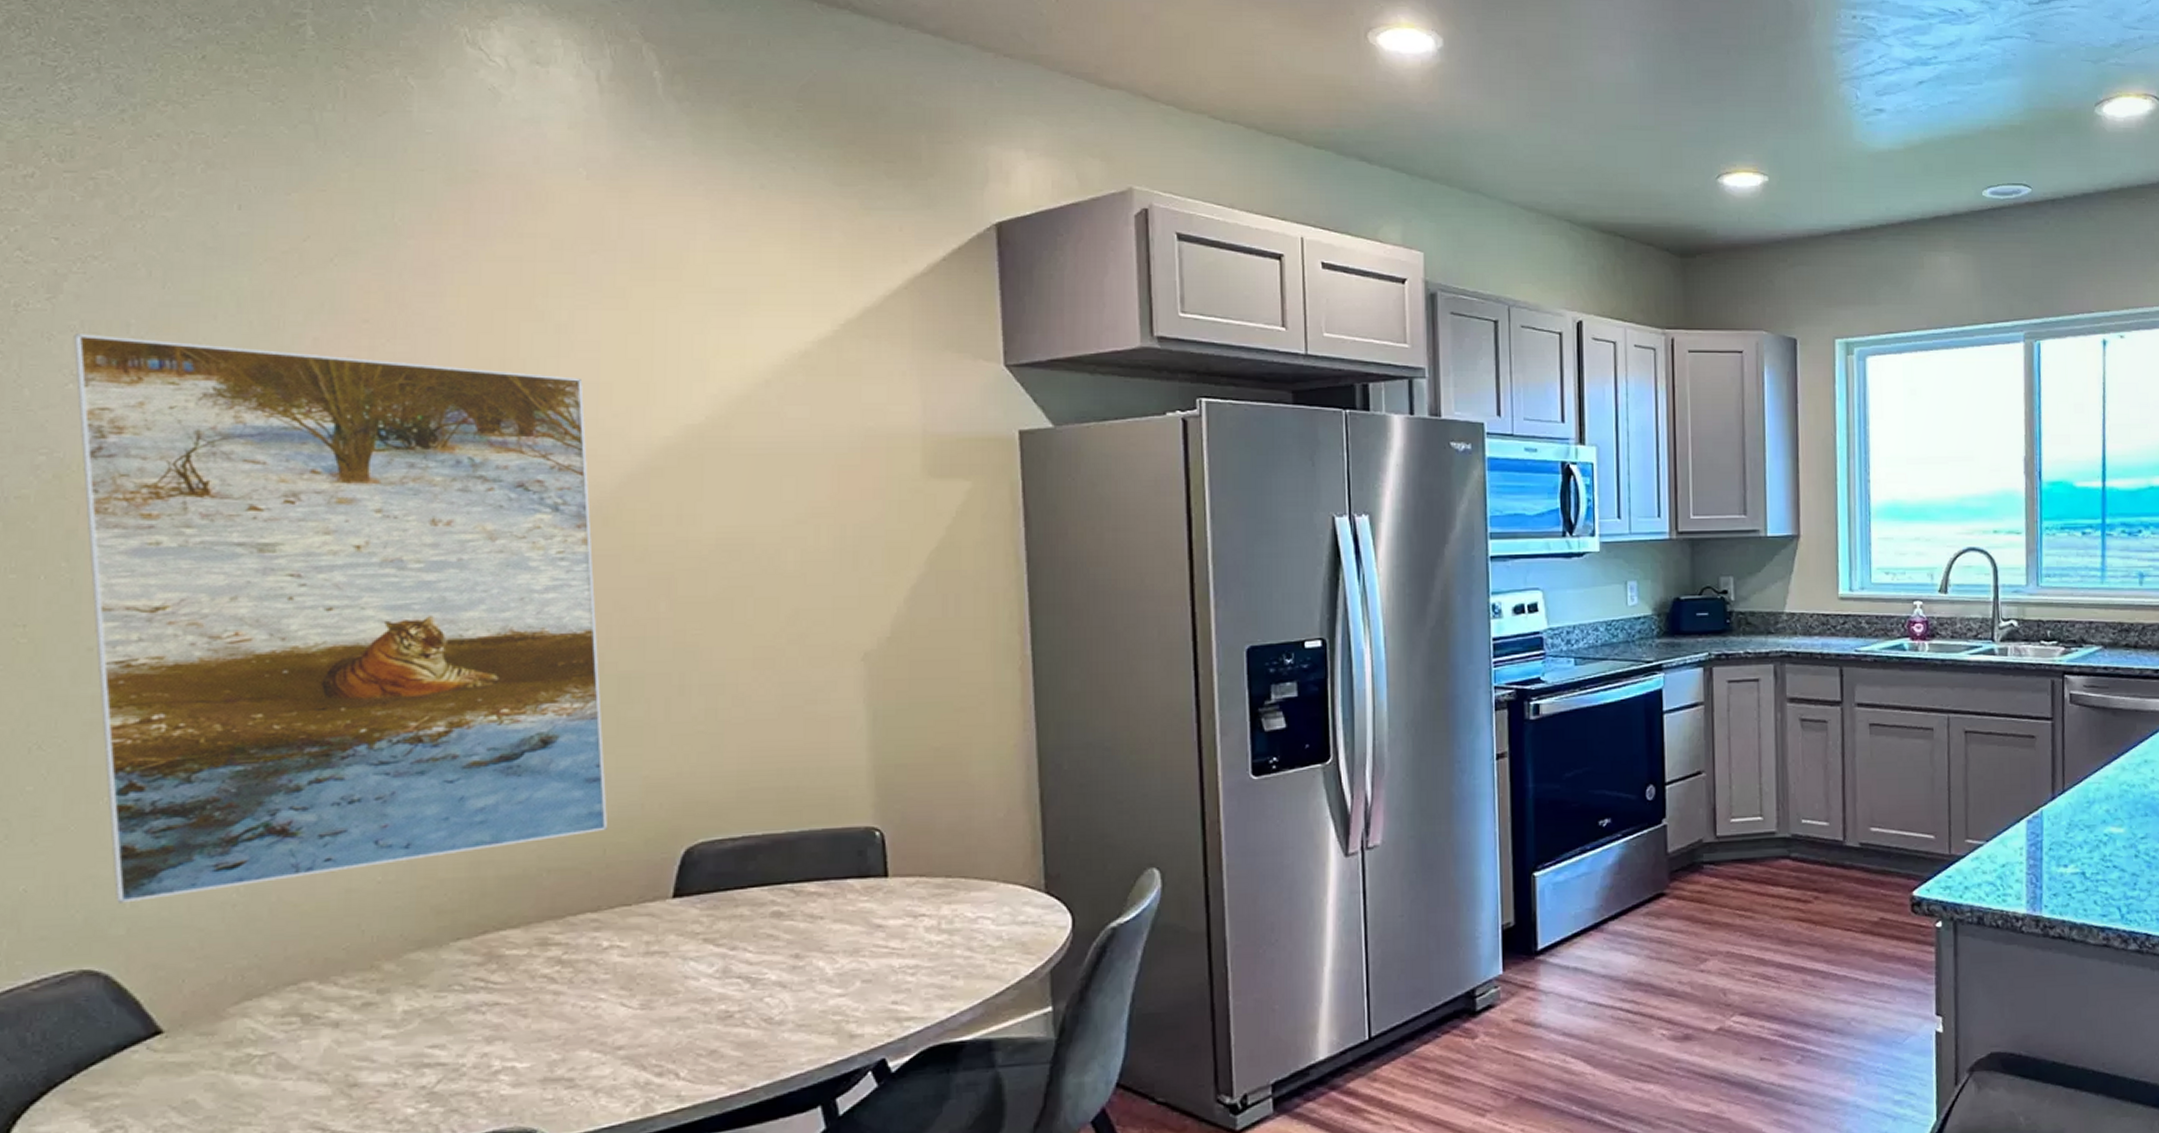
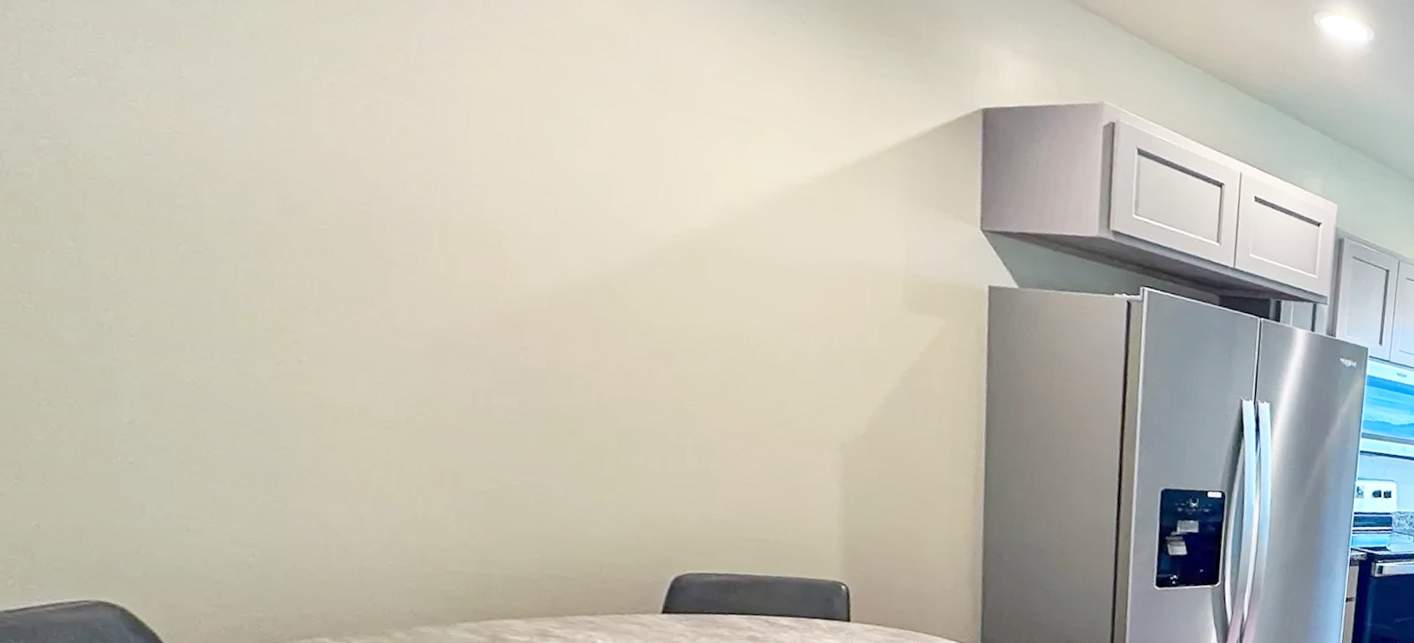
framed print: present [73,334,608,903] -> none [76,30,606,553]

